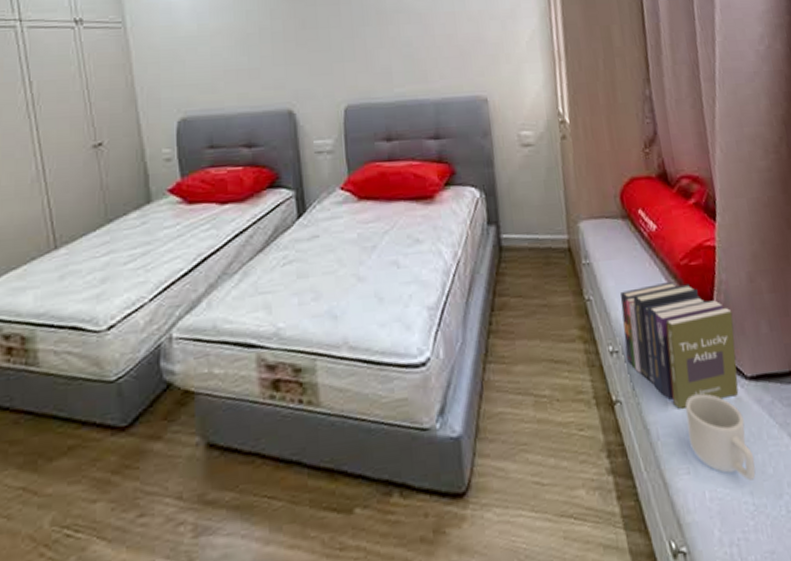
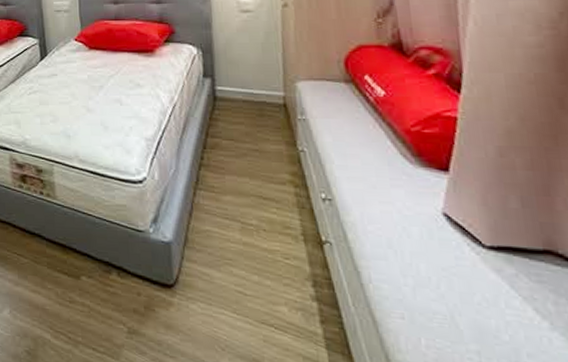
books: present [620,281,739,410] -> none [337,145,473,262]
mug: present [685,393,756,481] -> none [404,251,487,341]

